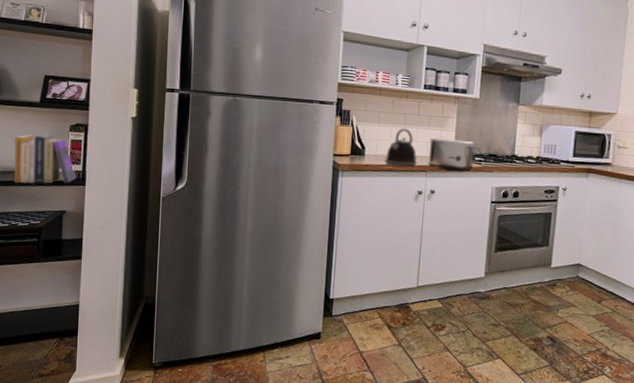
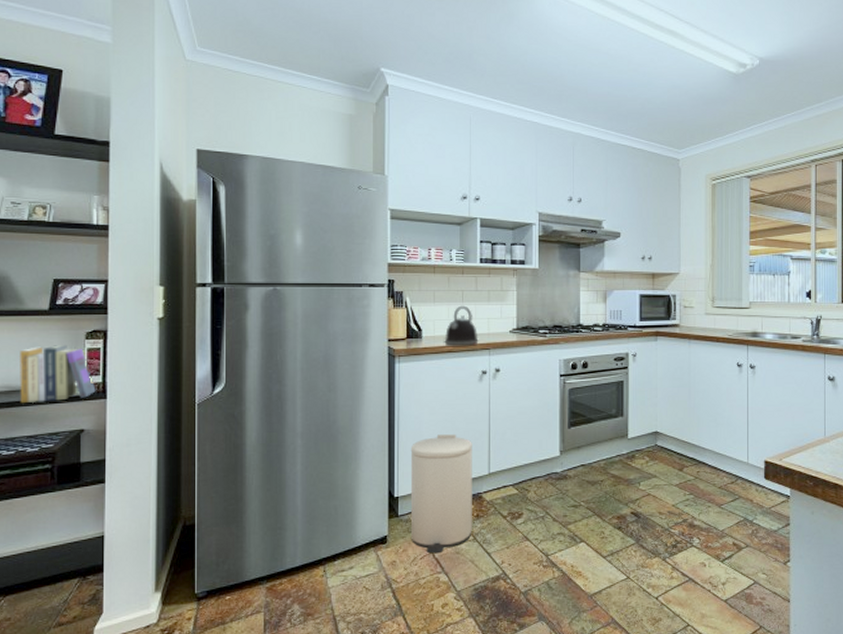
pedal bin: none [342,246,404,354] -> present [410,434,472,554]
toaster: present [428,137,475,171] -> none [490,313,539,346]

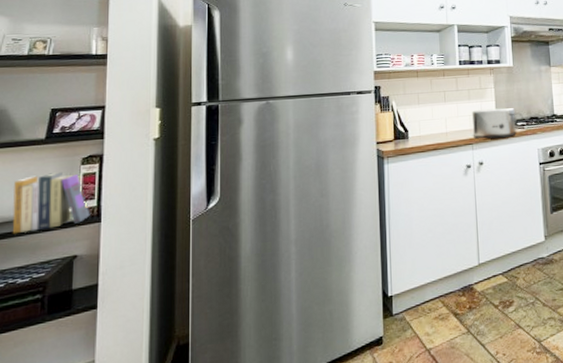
pedal bin: present [410,434,472,554] -> none [402,228,466,351]
kettle: present [444,305,479,347] -> none [429,105,462,145]
toaster: none [490,313,539,346] -> present [471,107,516,140]

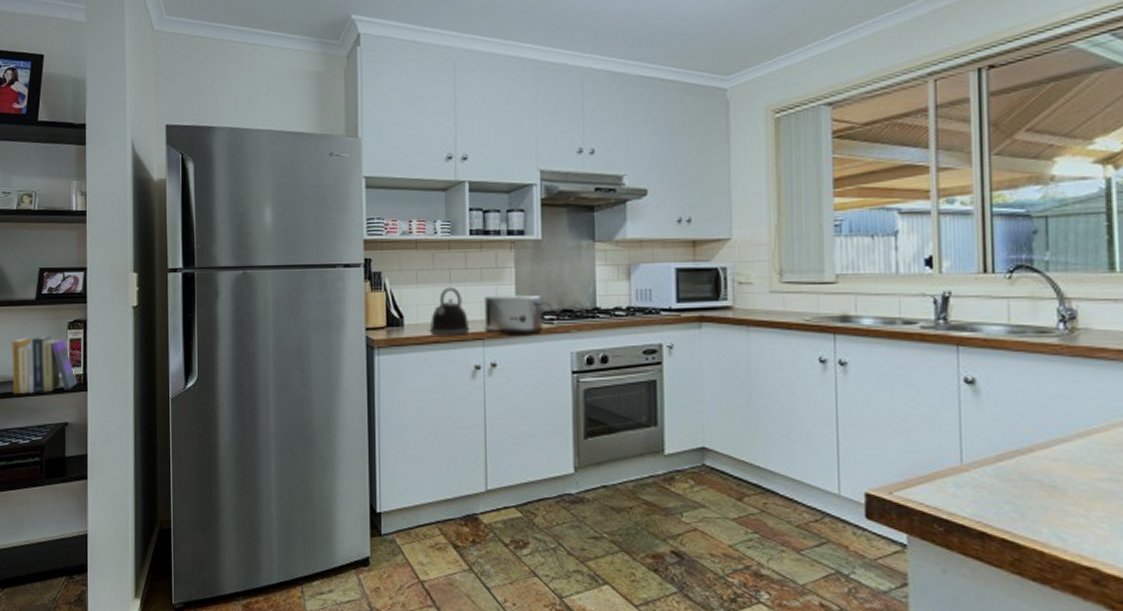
kettle: none [429,105,462,145] -> present [429,287,470,337]

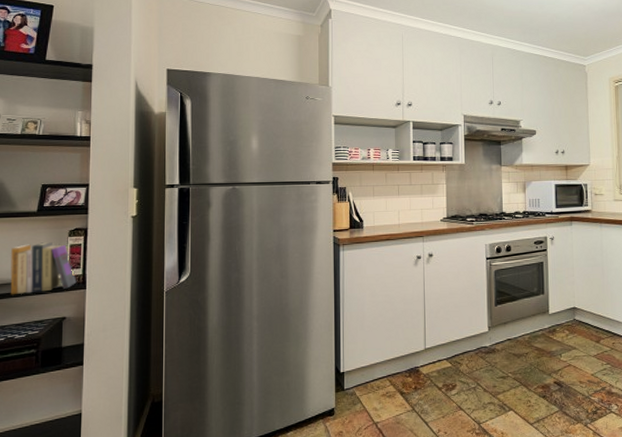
kettle: present [429,287,470,337] -> none [383,198,413,236]
toaster: present [483,294,543,335] -> none [423,203,466,233]

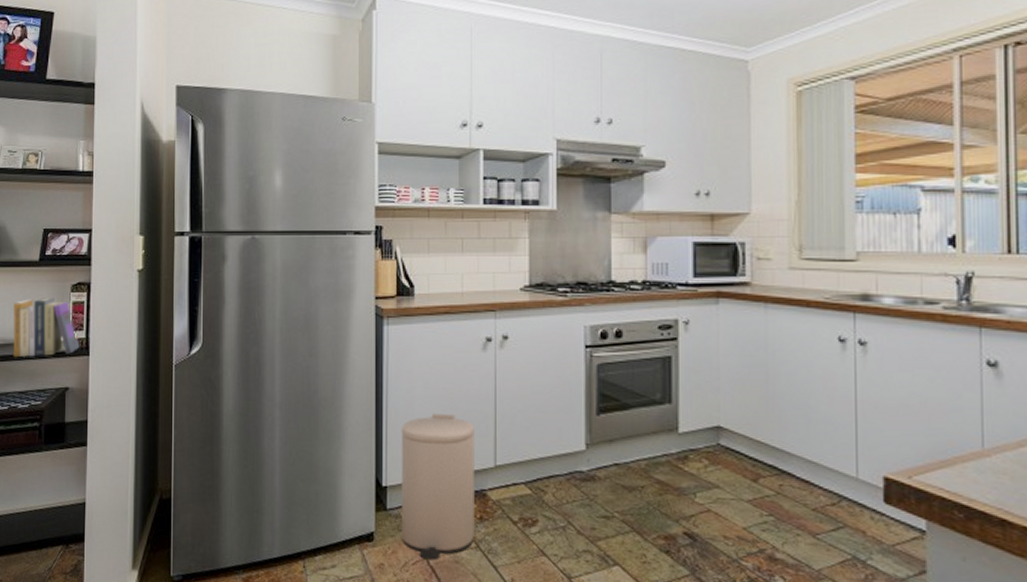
pedal bin: none [354,314,411,424] -> present [401,414,475,561]

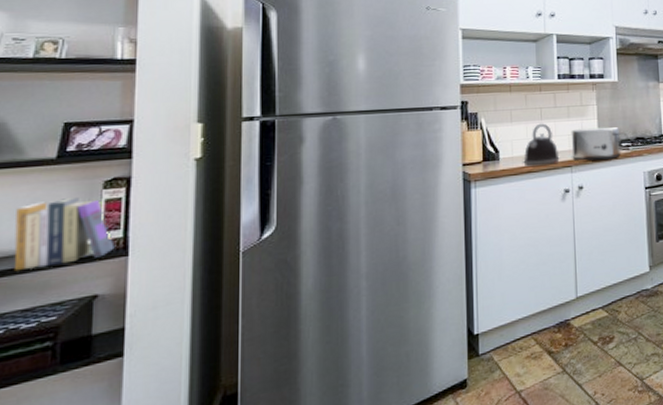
pedal bin: present [401,414,475,561] -> none [490,259,561,394]
kettle: none [440,256,482,308] -> present [523,123,560,168]
toaster: none [496,266,557,308] -> present [571,126,621,162]

